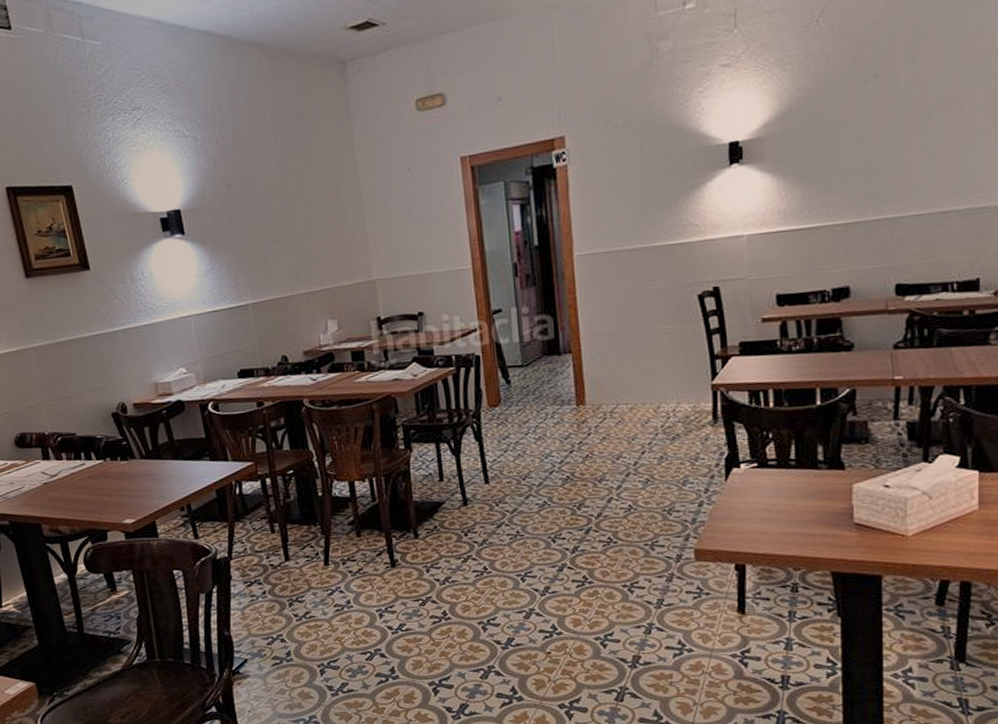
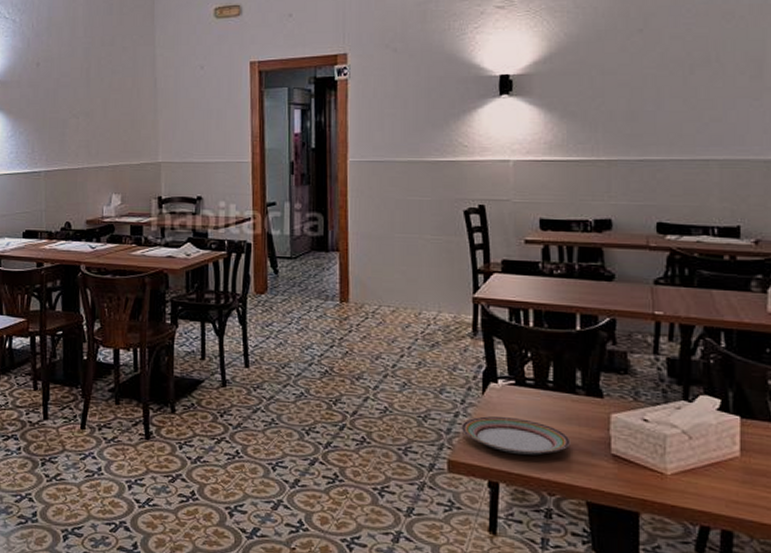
plate: none [705,500,814,535] -> present [461,416,571,455]

